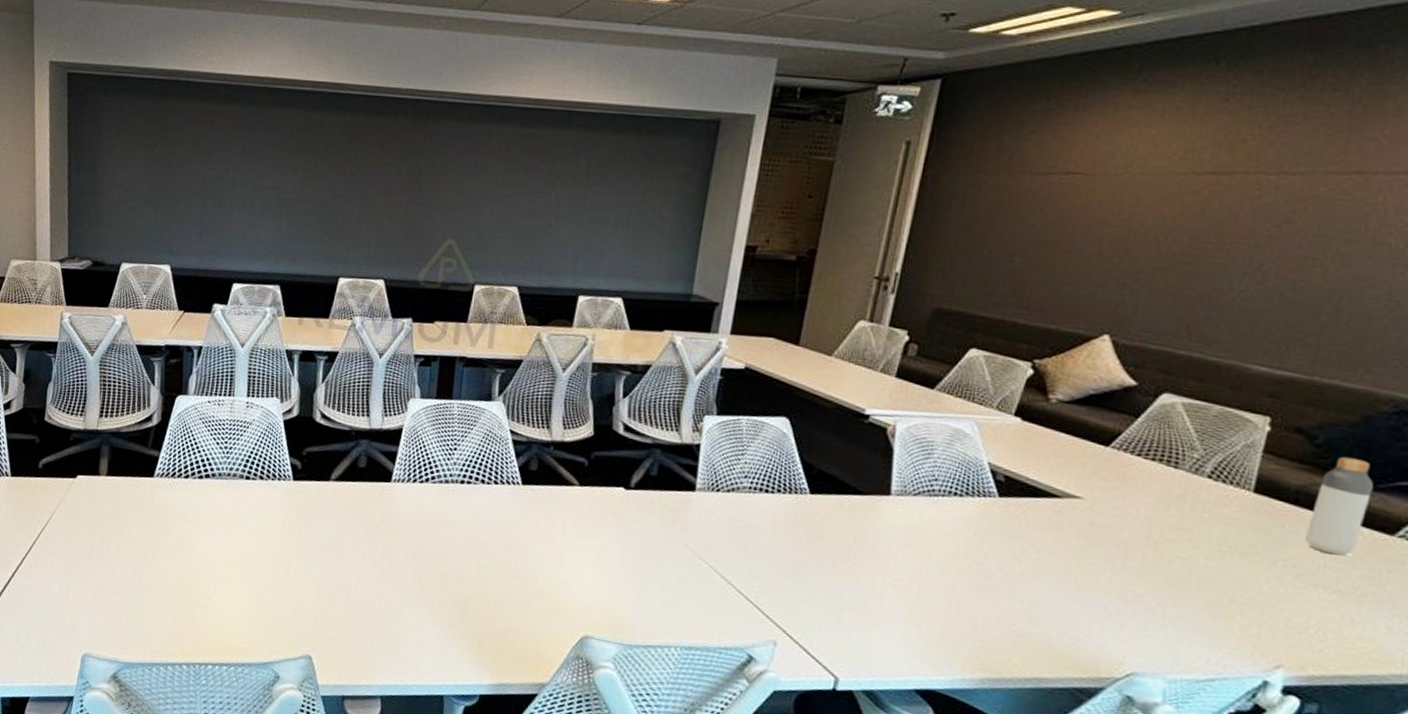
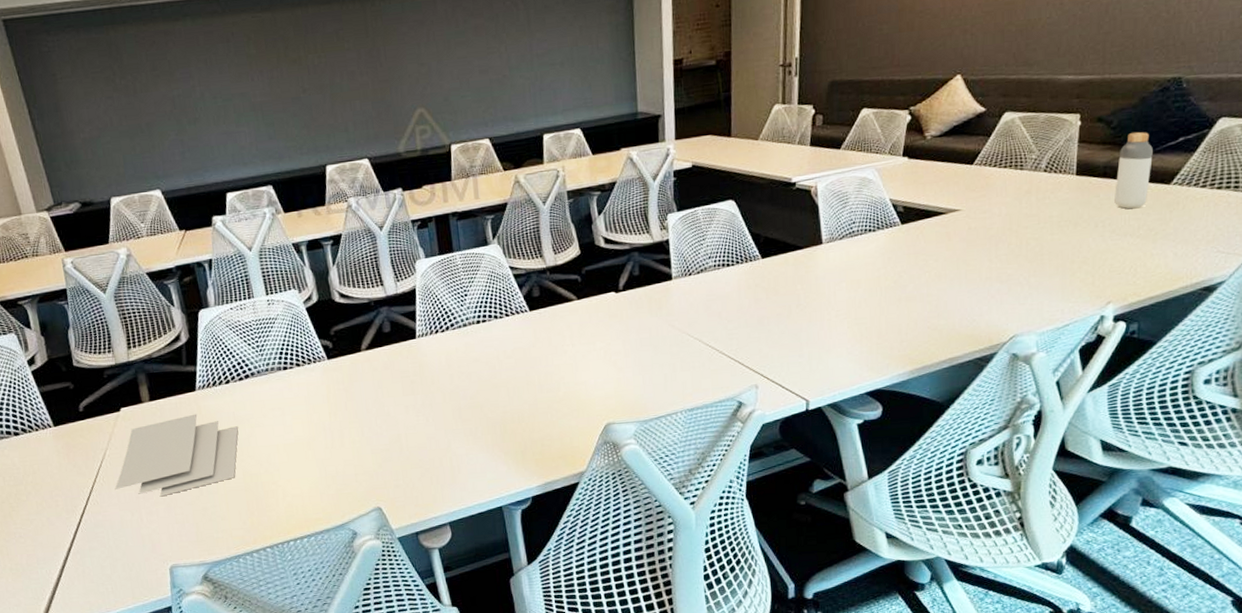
papers: none [51,499,187,580] -> present [114,414,239,497]

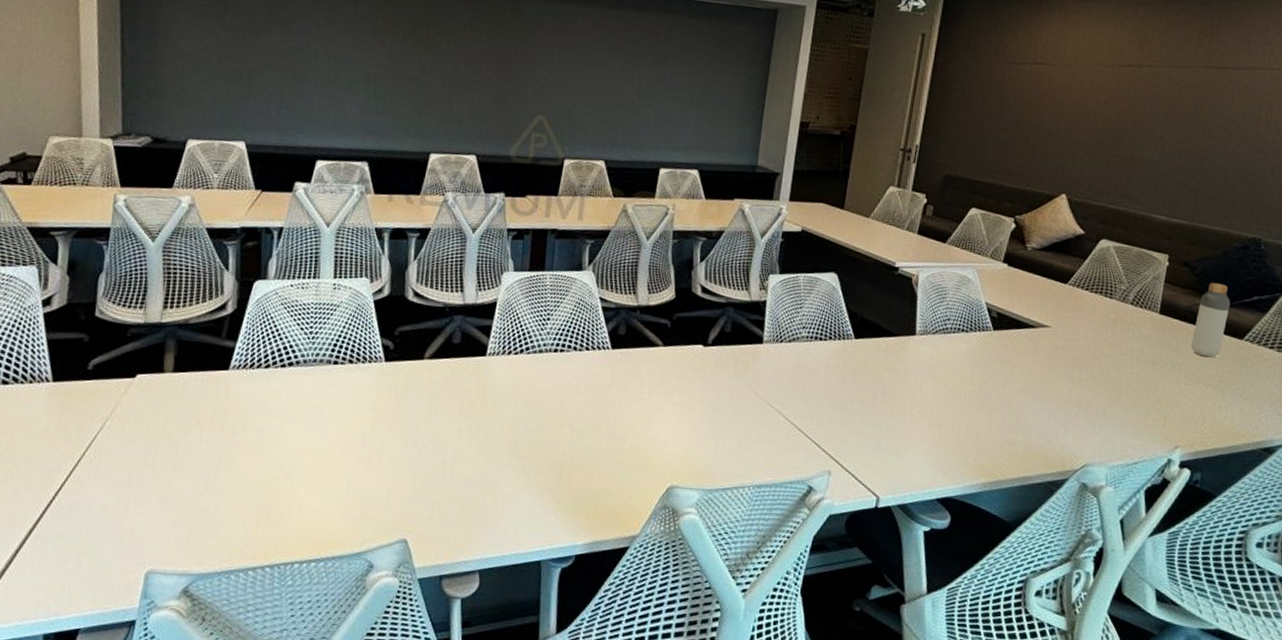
papers: present [114,414,239,497] -> none [105,396,268,486]

